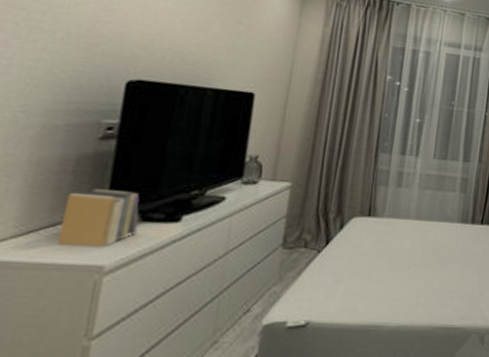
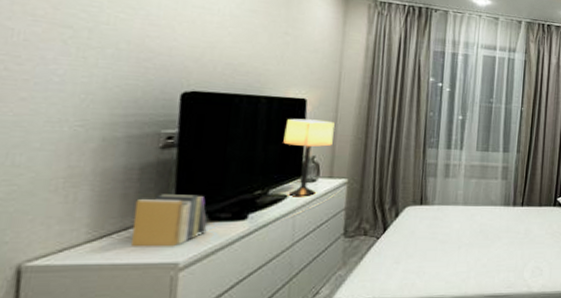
table lamp: none [225,113,282,201] -> present [283,118,335,197]

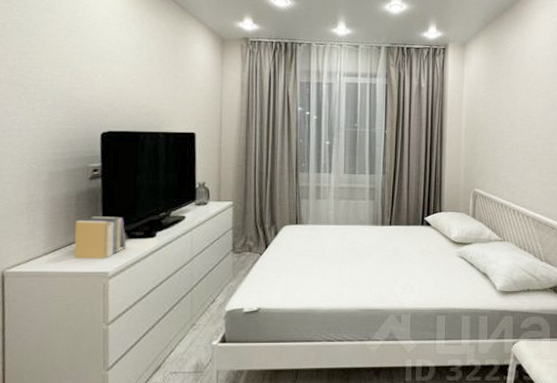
table lamp: present [283,118,335,197] -> none [179,150,219,218]

